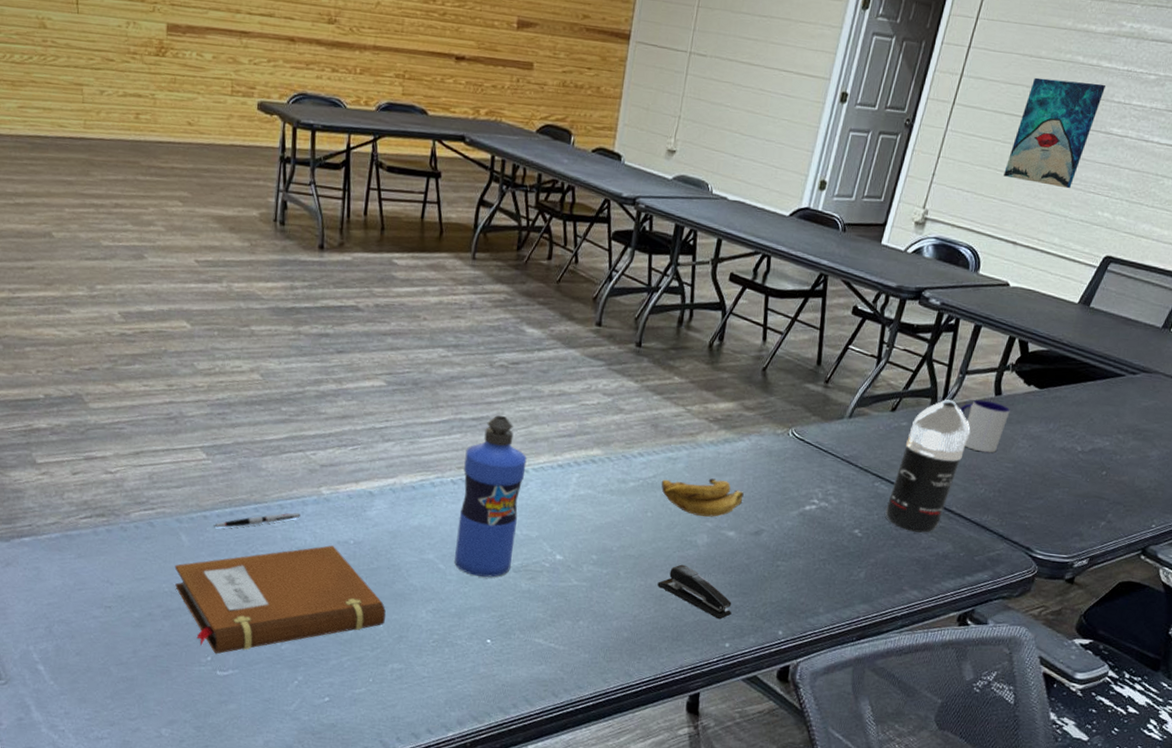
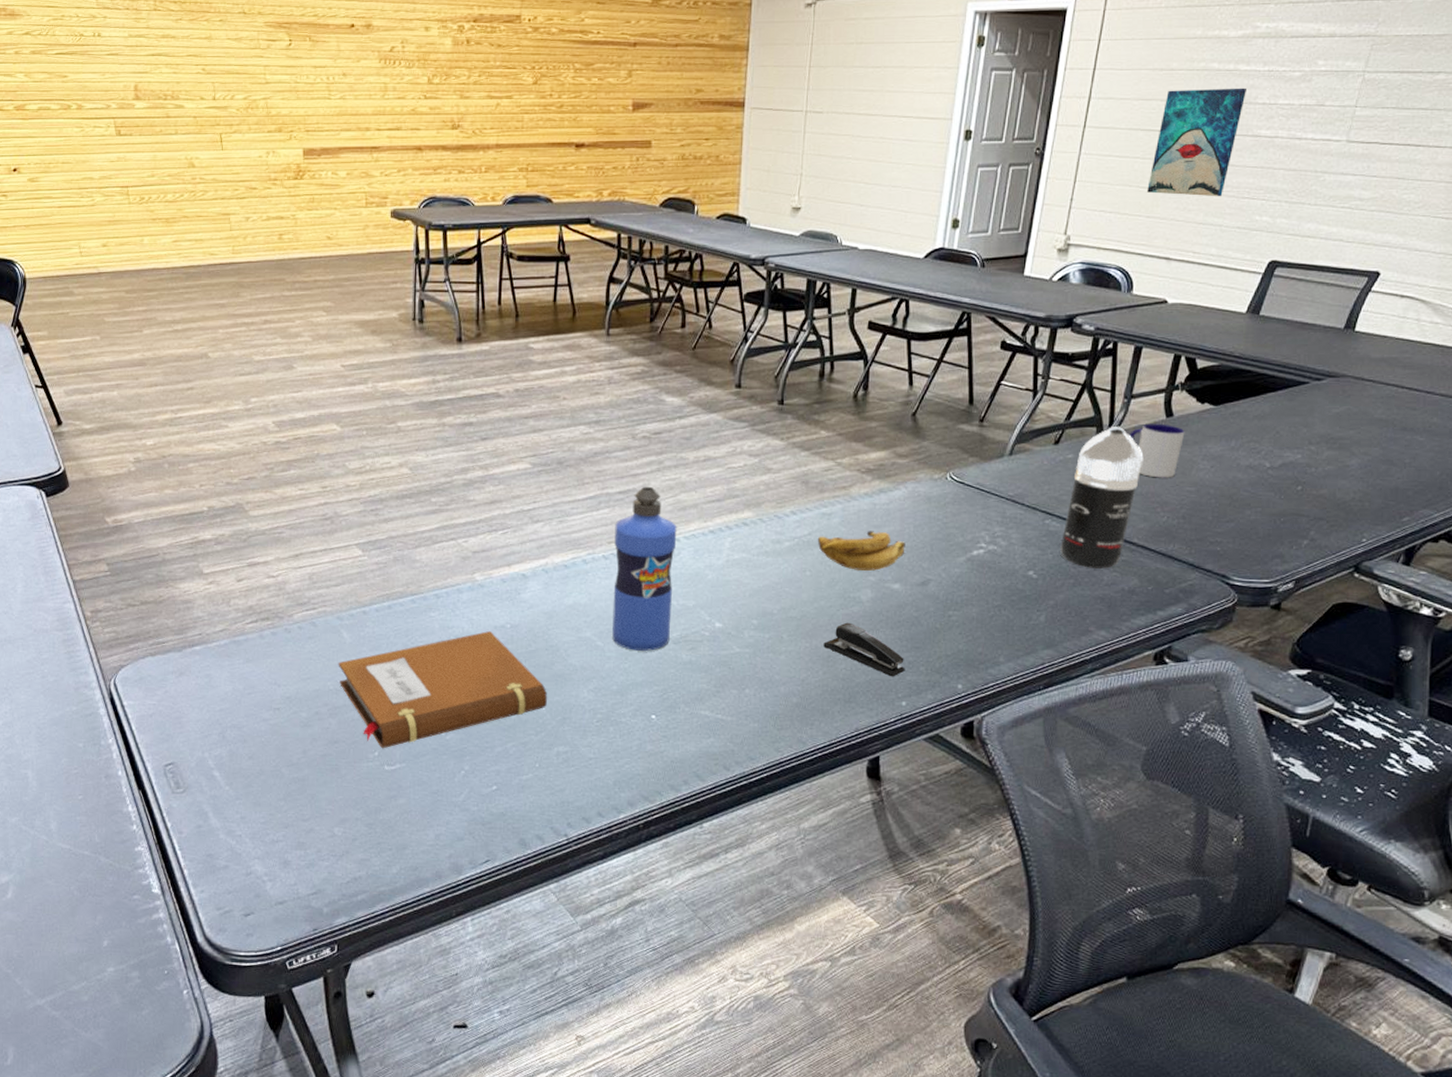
pen: present [213,512,300,528] -> none [372,601,456,622]

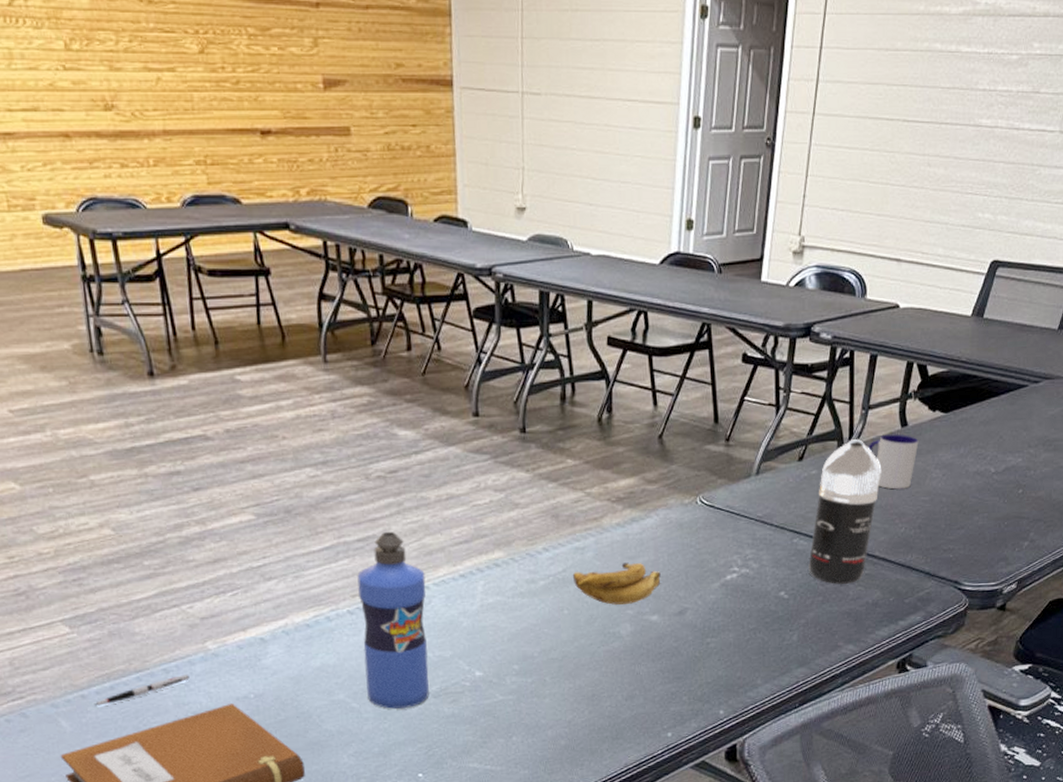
pen: none [372,601,456,622] -> present [94,675,189,706]
stapler: present [823,622,905,677] -> none [587,659,669,710]
wall art: present [1147,87,1246,197] -> none [877,71,968,193]

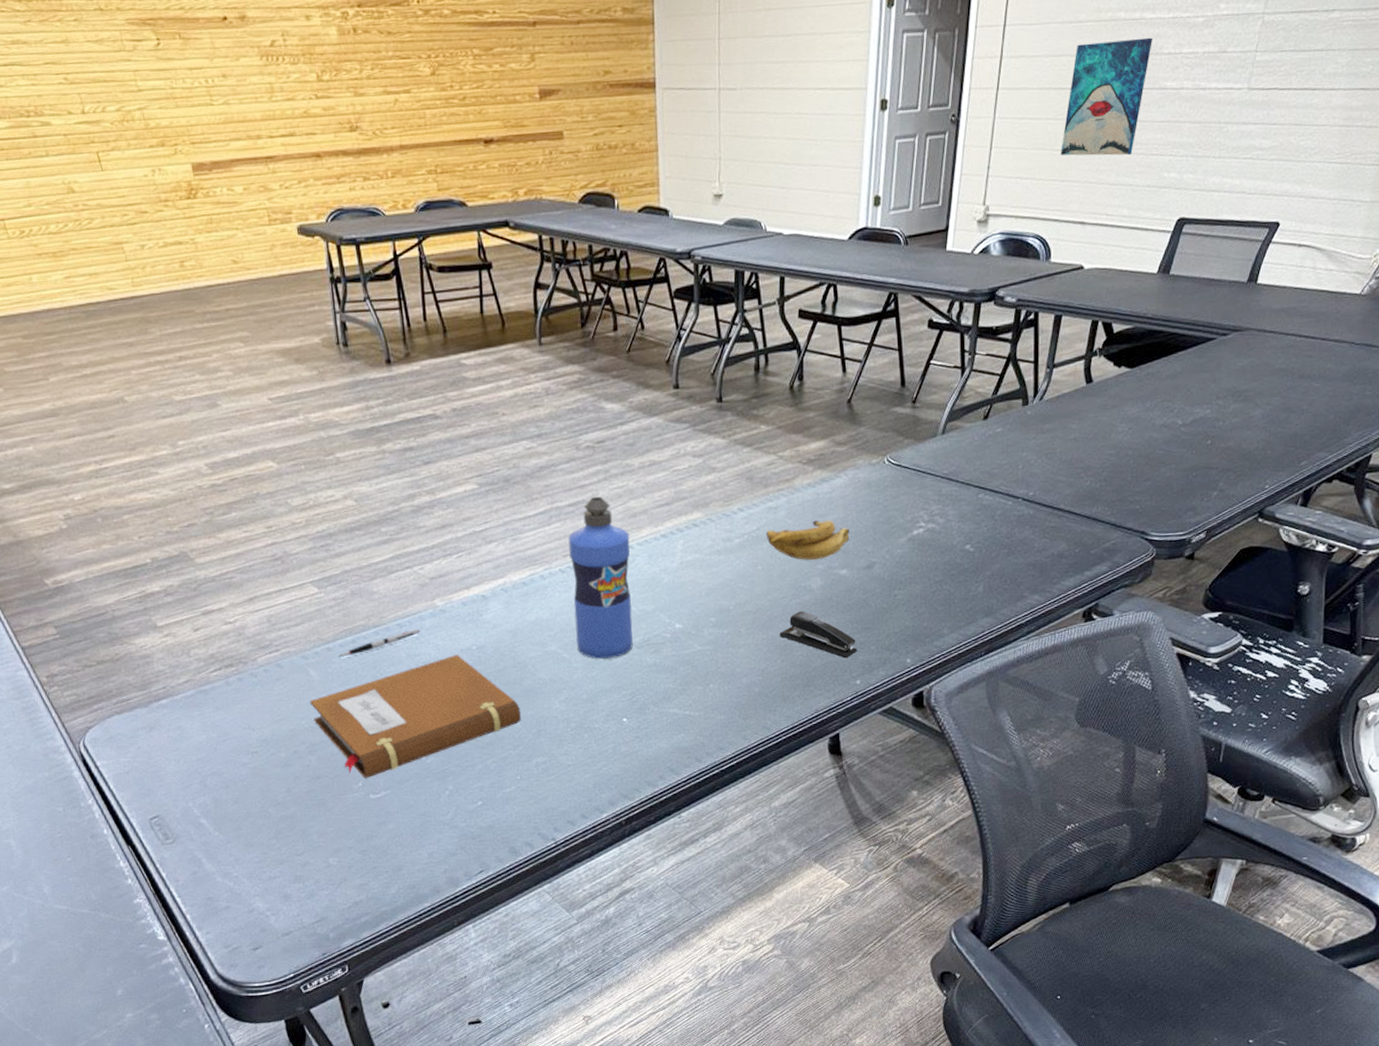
stapler: none [587,659,669,710] -> present [779,611,858,659]
spray bottle: present [808,439,881,584] -> none [994,397,1066,537]
mug: present [868,434,919,490] -> none [1053,390,1104,444]
wall art: none [877,71,968,193] -> present [1061,37,1152,156]

